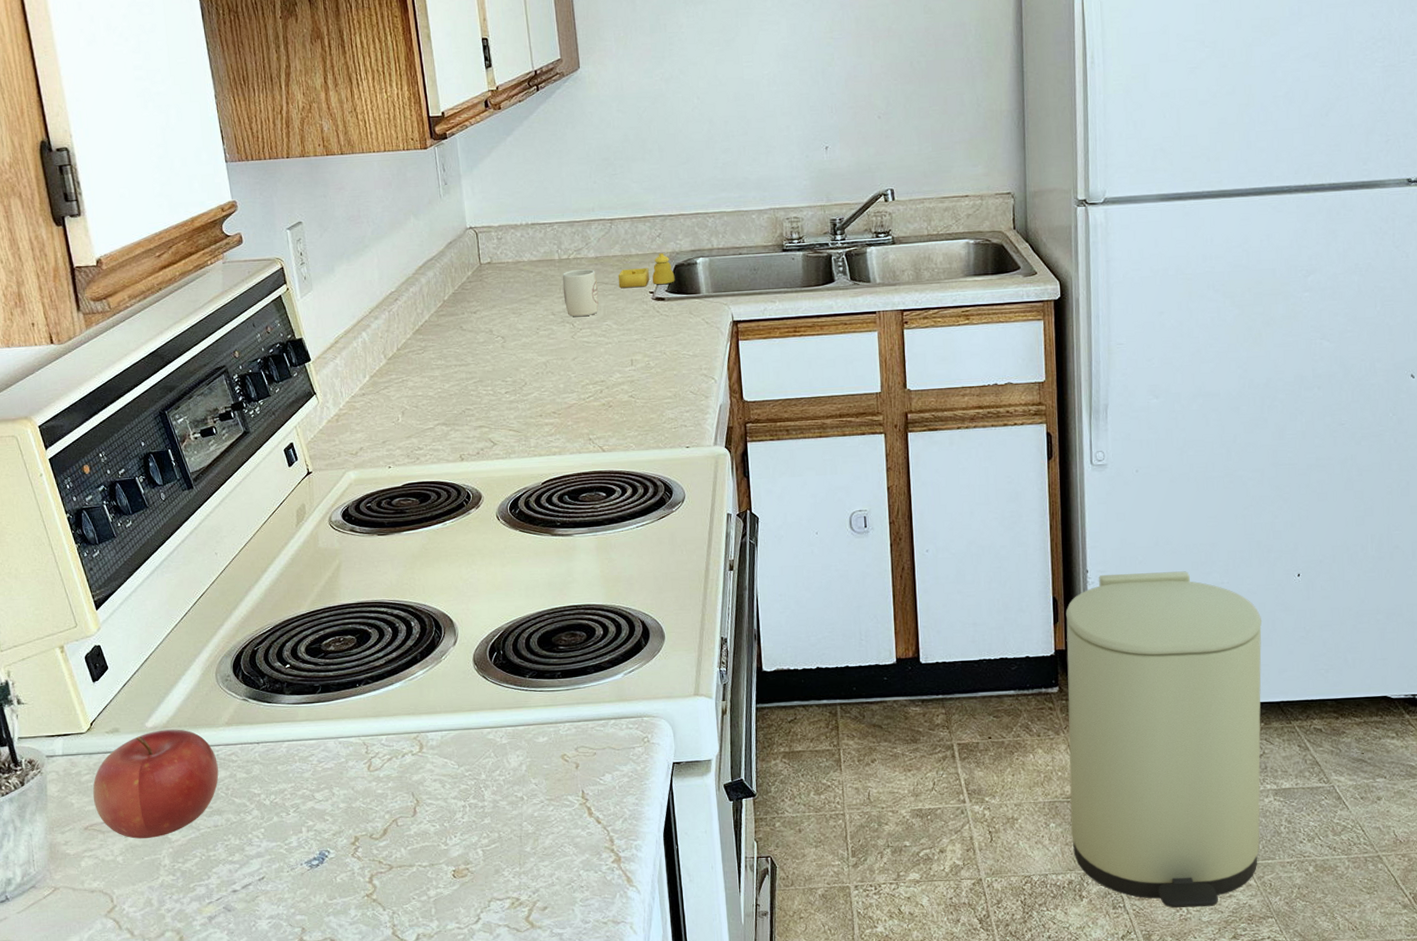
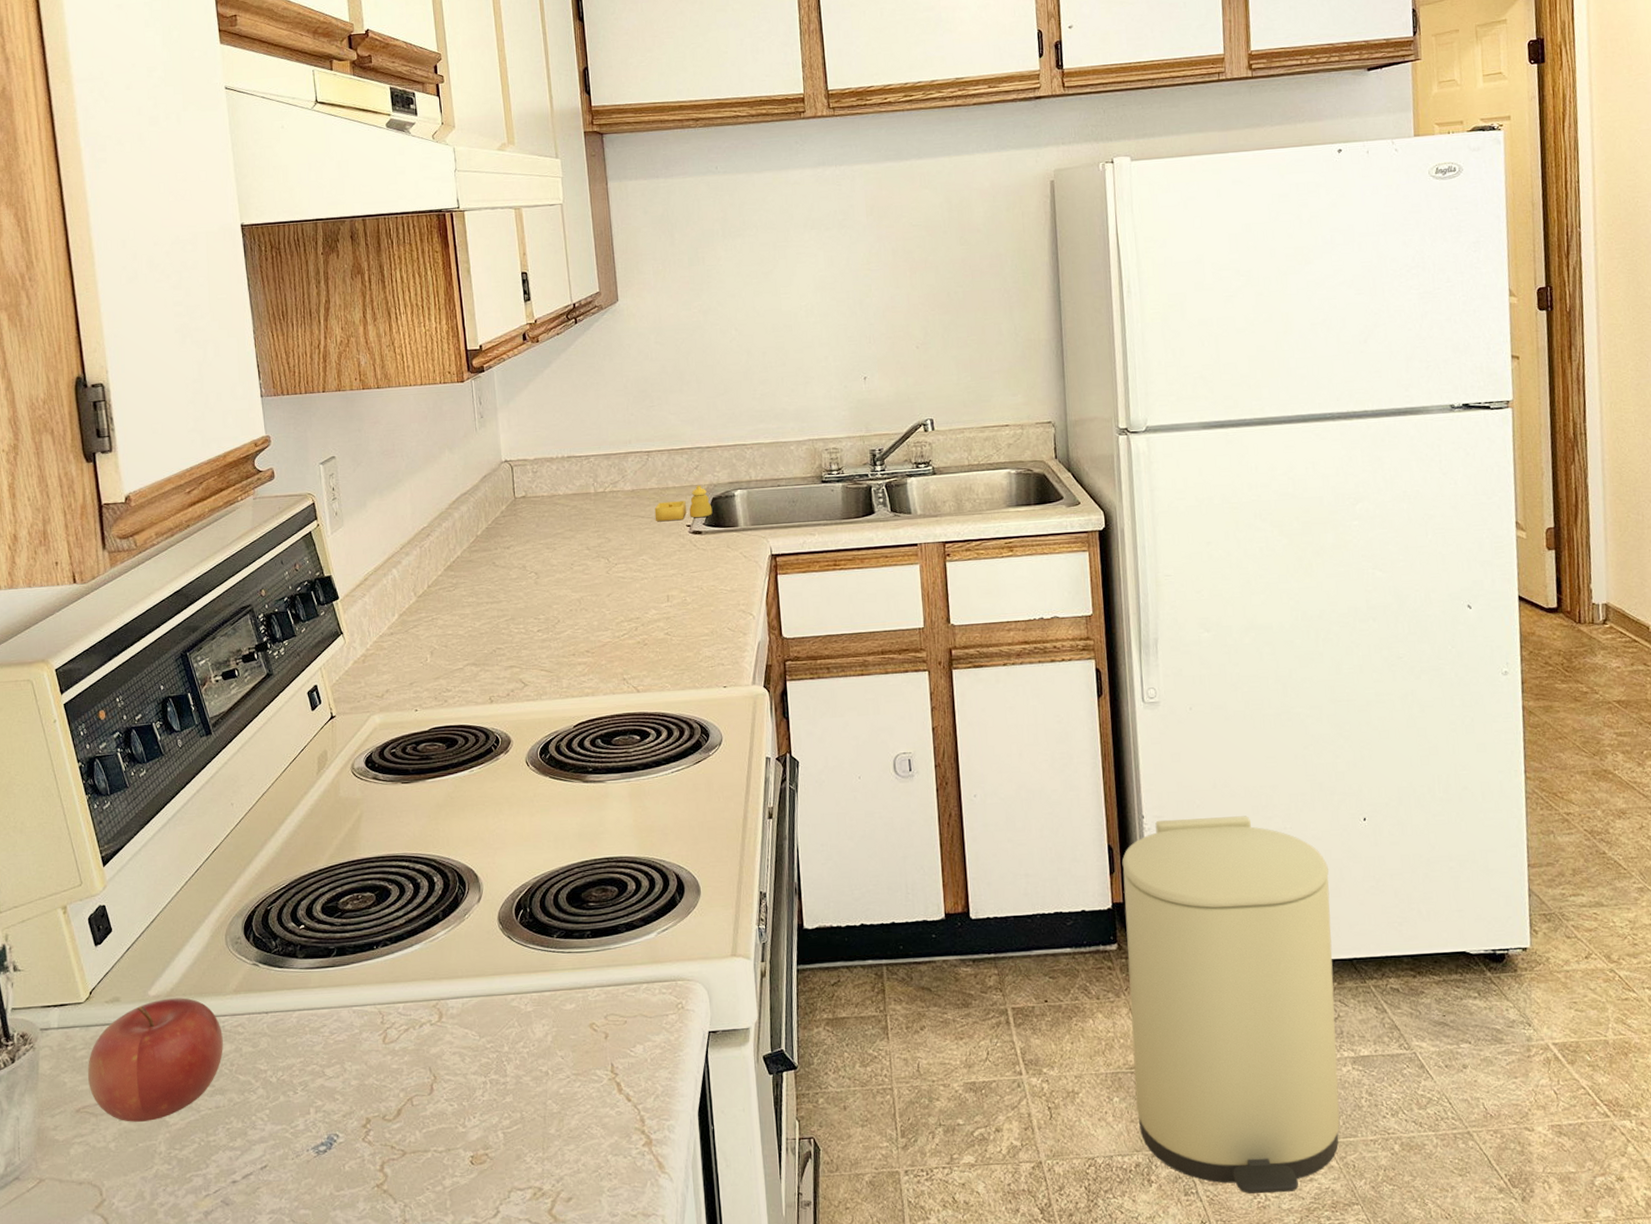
mug: present [562,268,599,317] -> none [597,502,635,552]

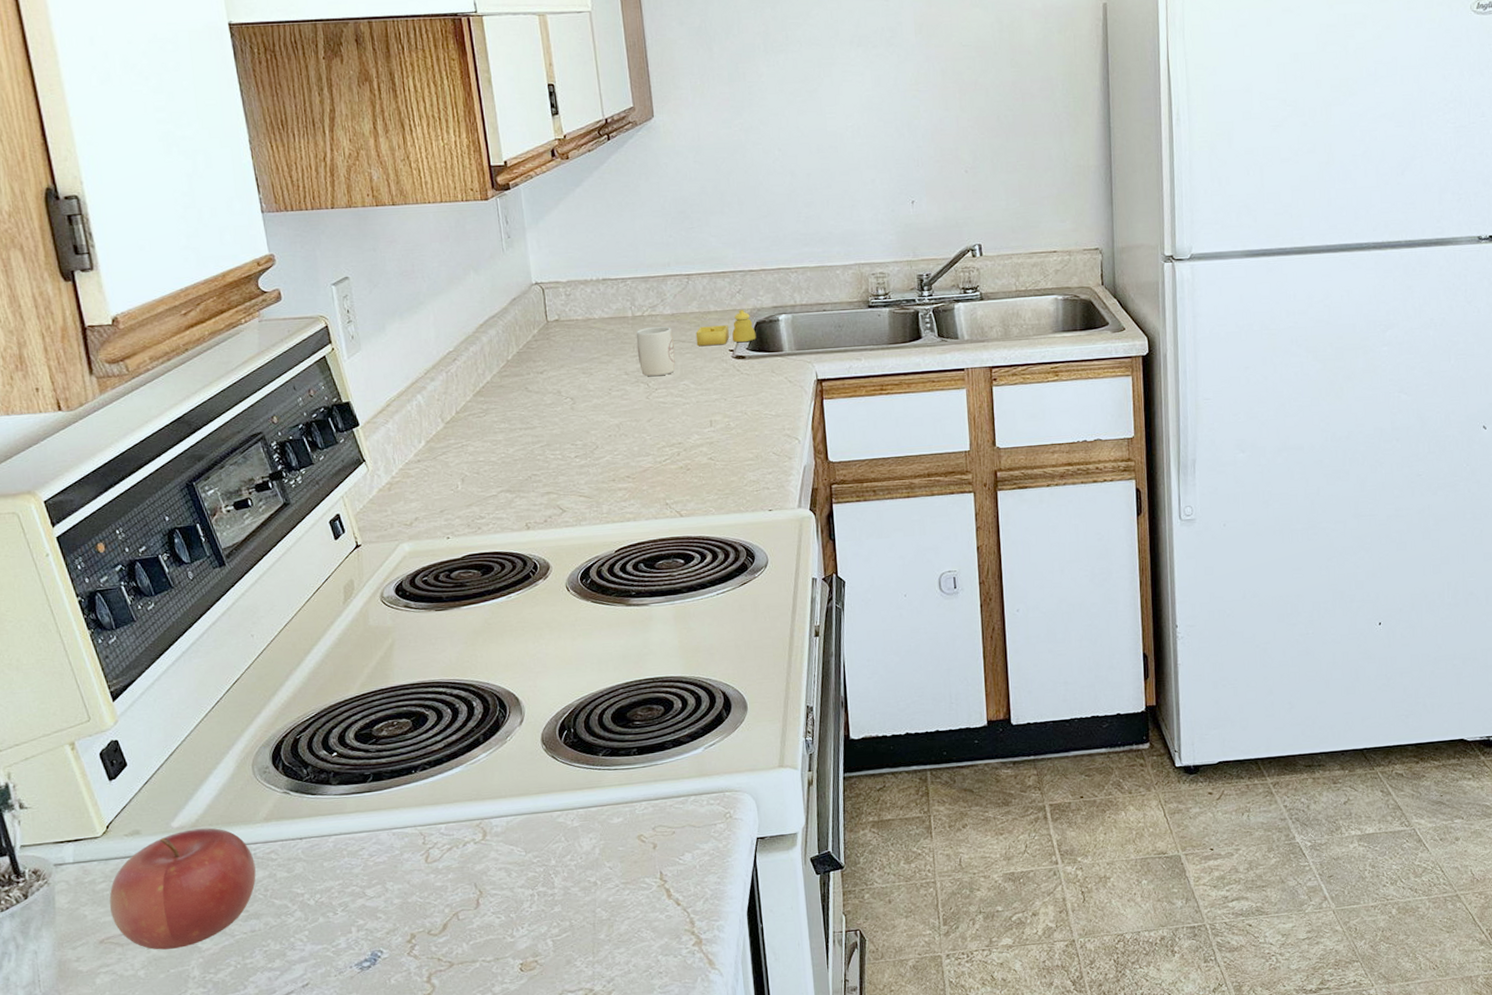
mug: none [597,502,635,552] -> present [636,326,676,377]
pedal bin: present [1122,816,1340,1195] -> none [1156,623,1346,958]

